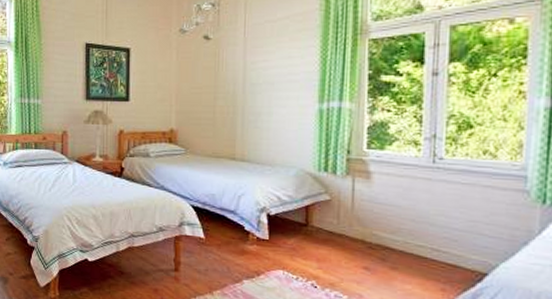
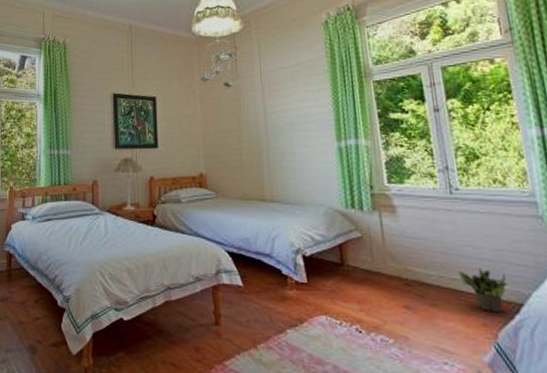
potted plant: none [425,236,476,280] -> present [457,267,508,313]

